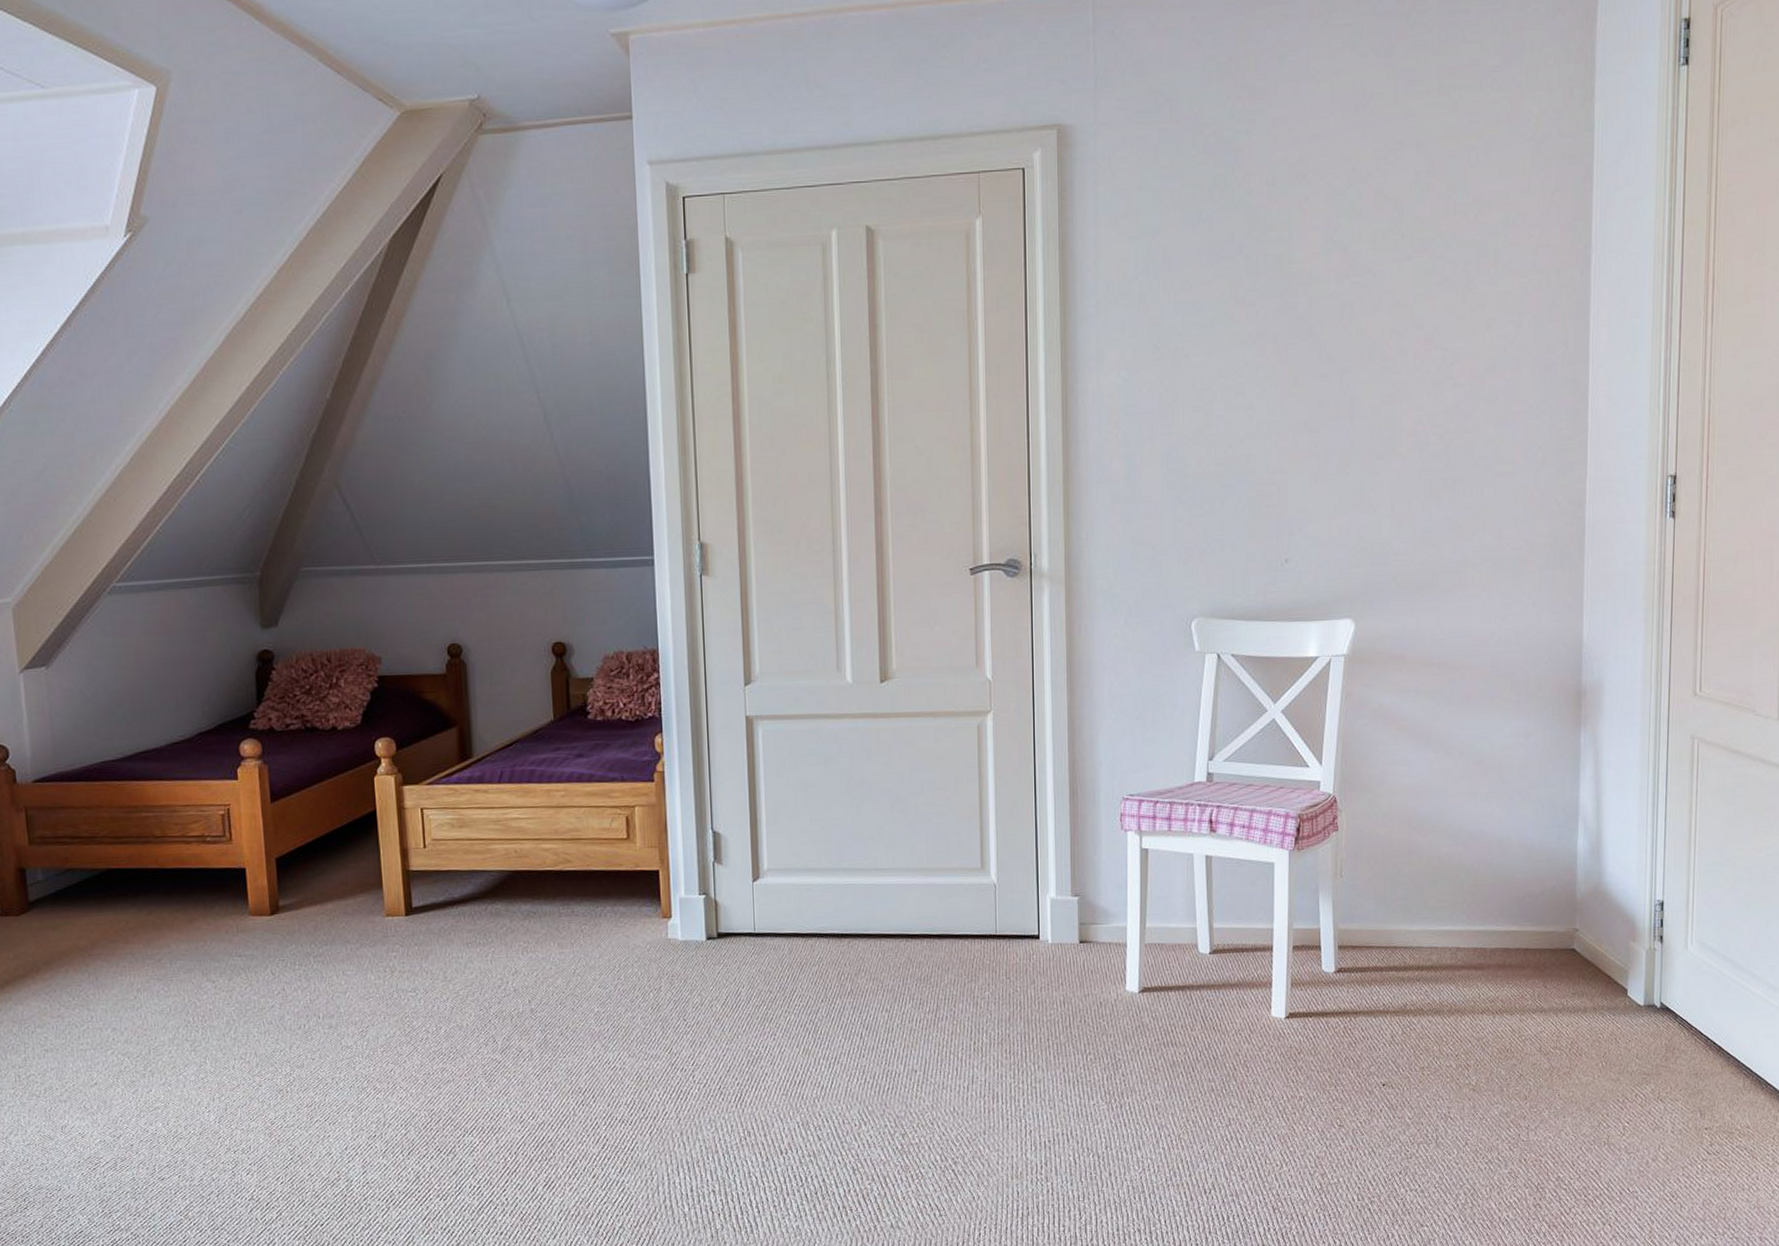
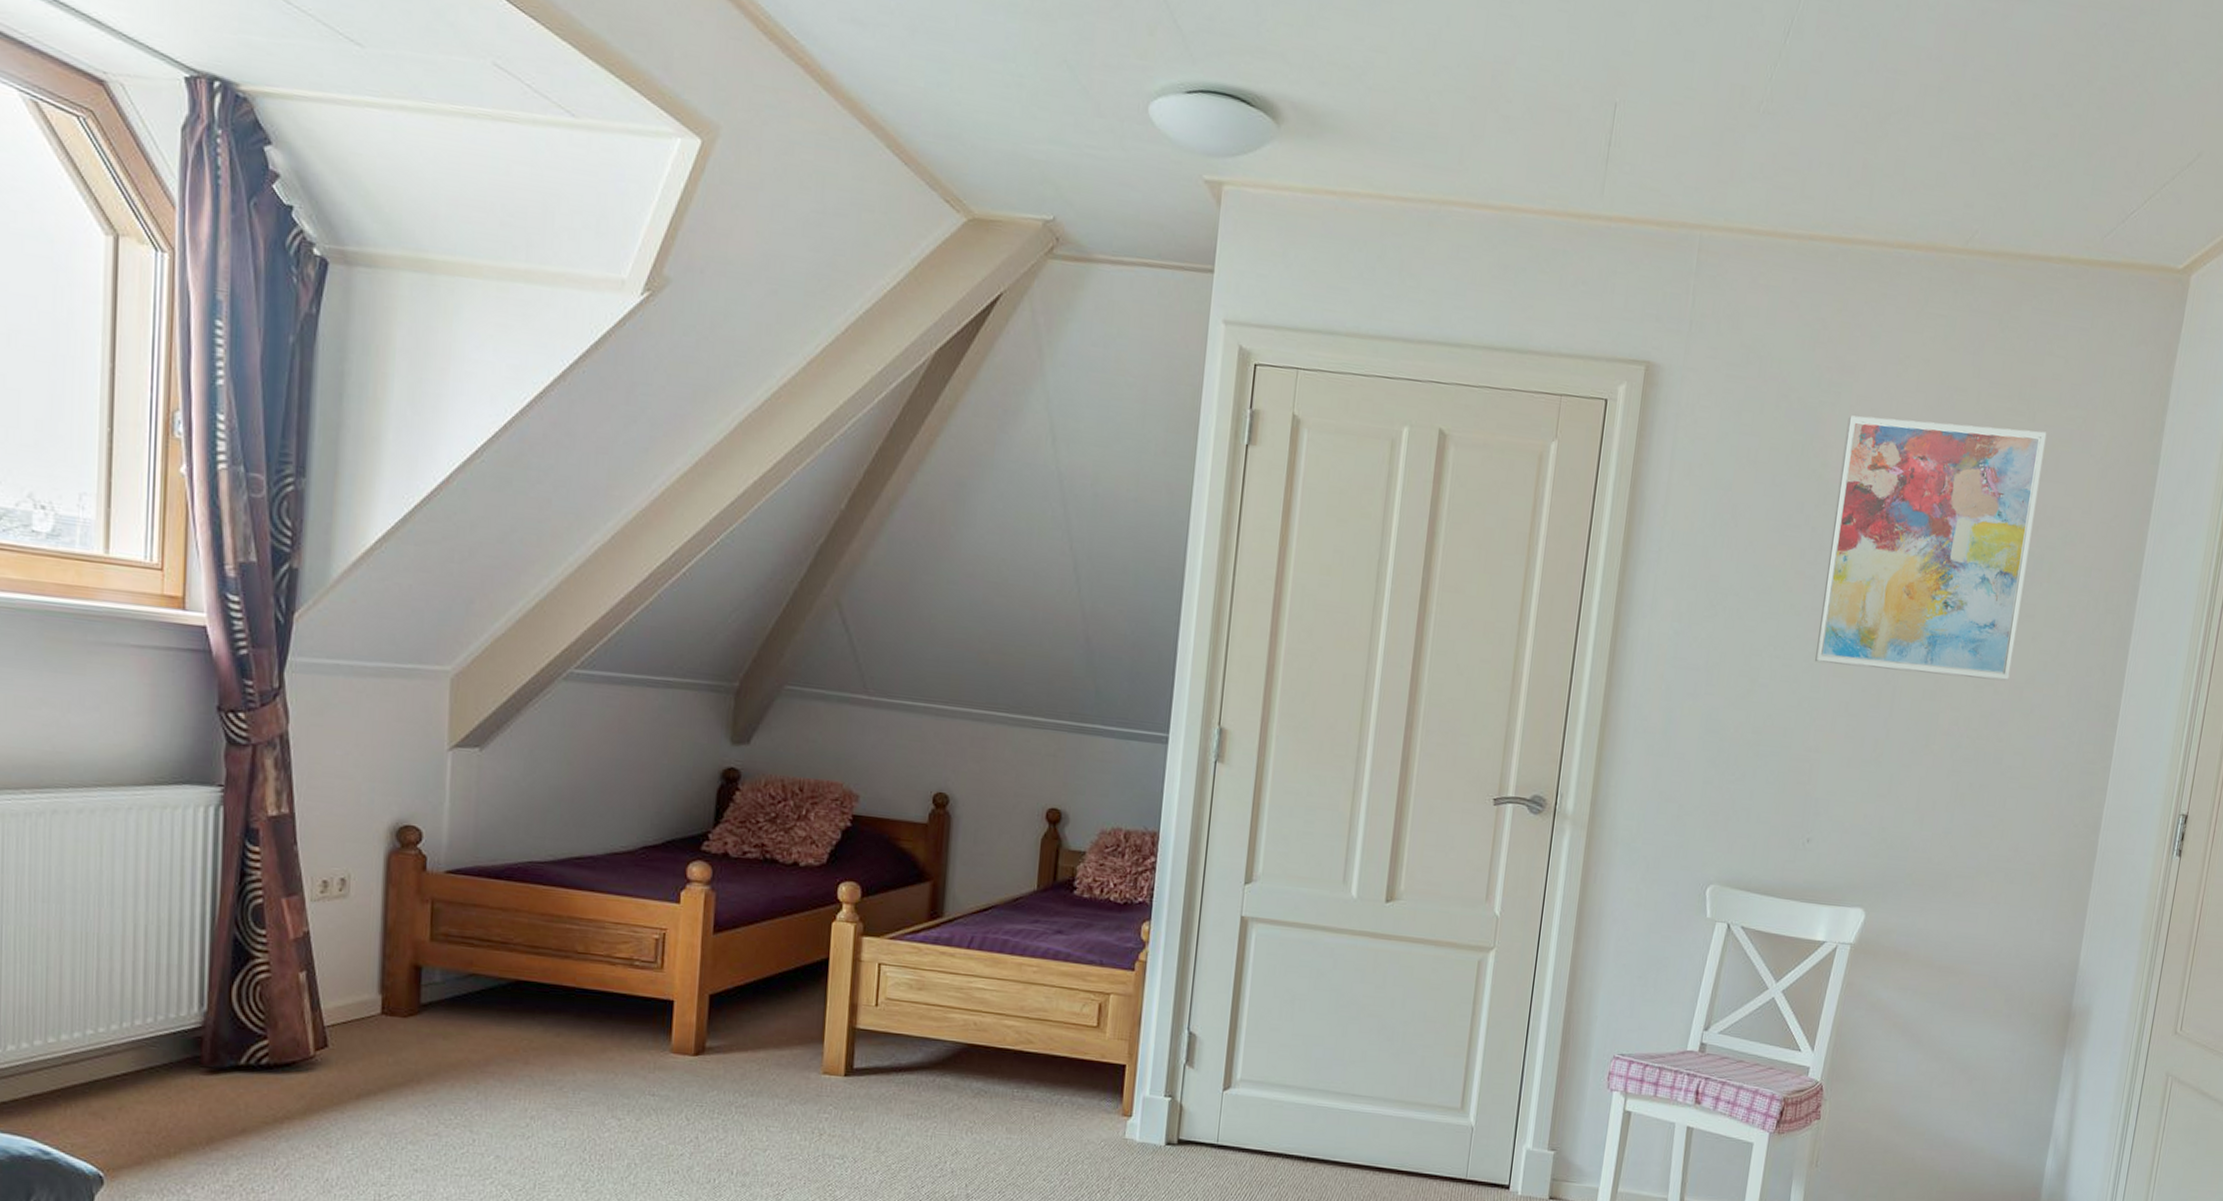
wall art: none [1266,119,1472,386] -> present [1815,415,2047,681]

